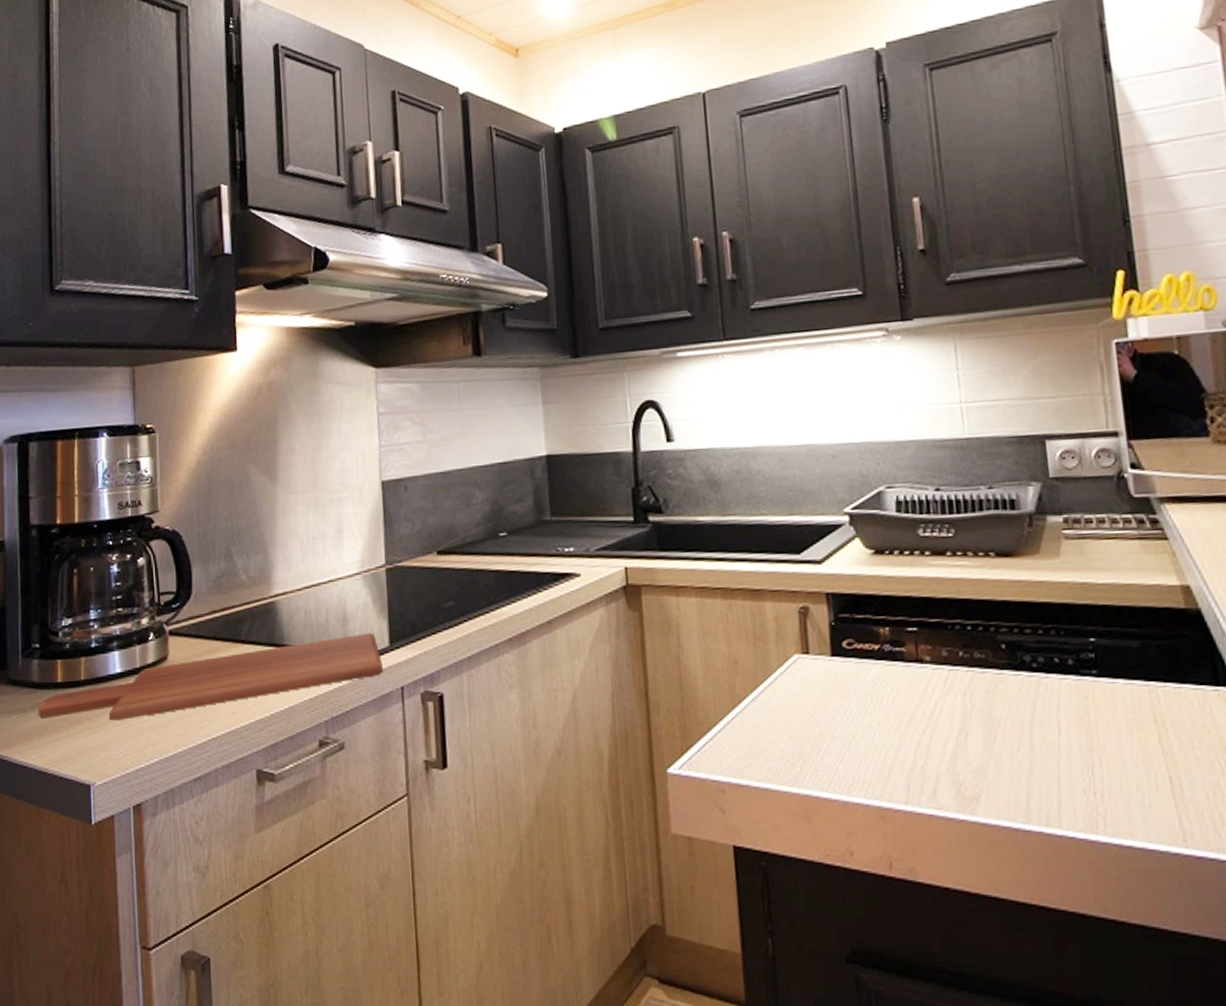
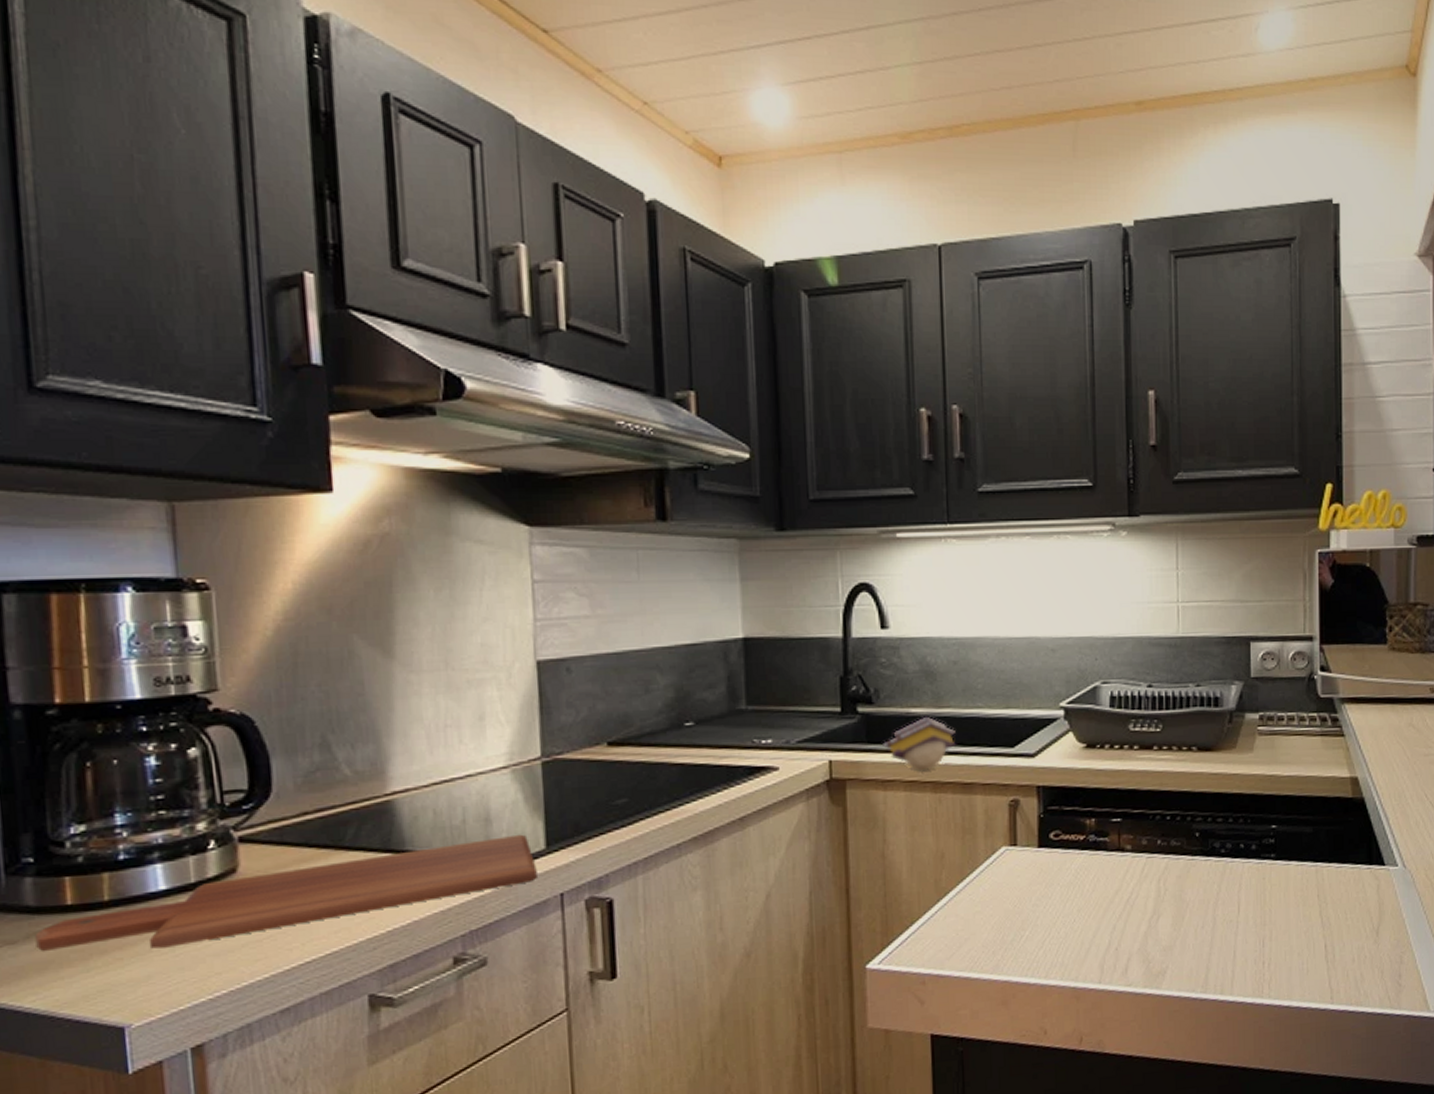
sponge: none [673,524,744,578] -> present [883,716,957,771]

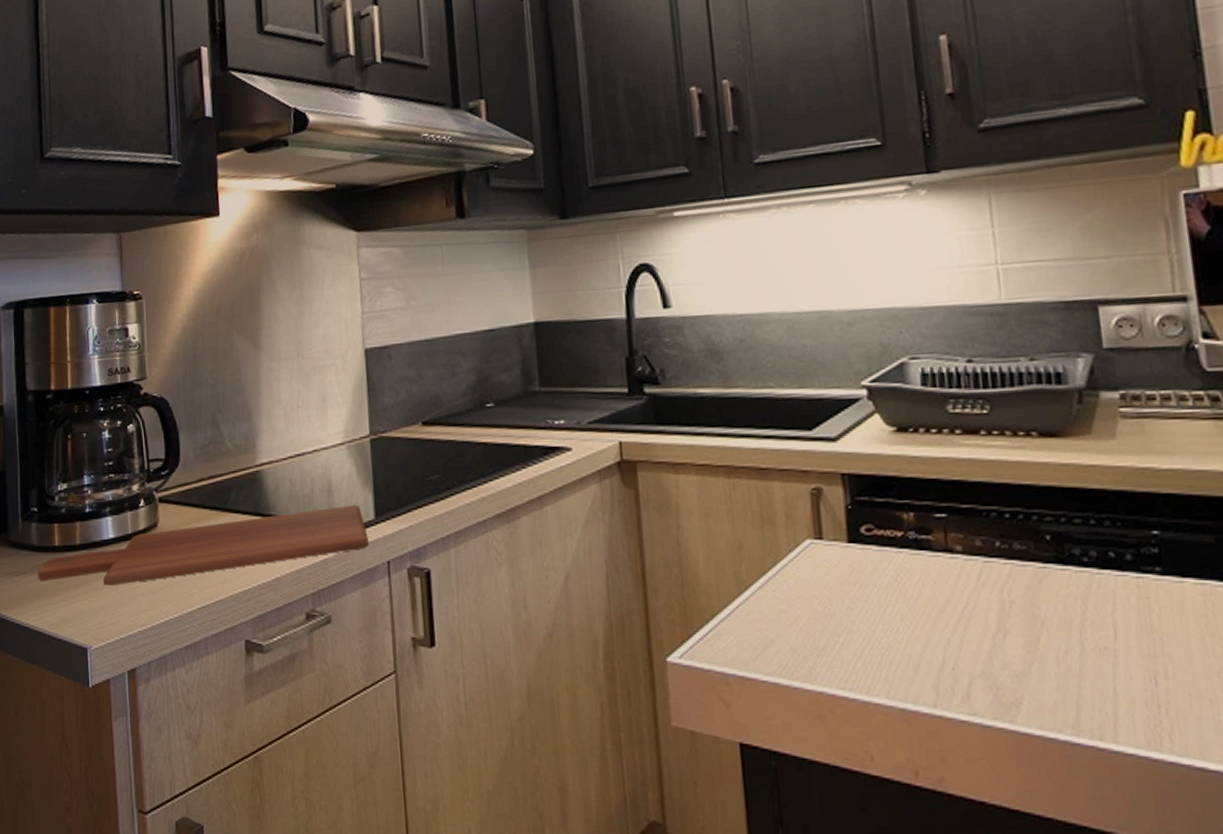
sponge: present [883,716,957,771] -> none [671,396,749,455]

